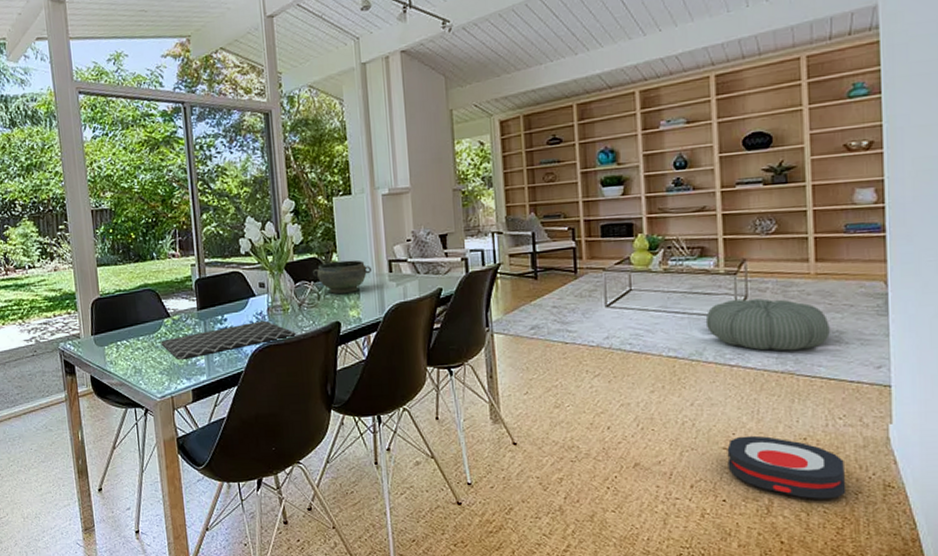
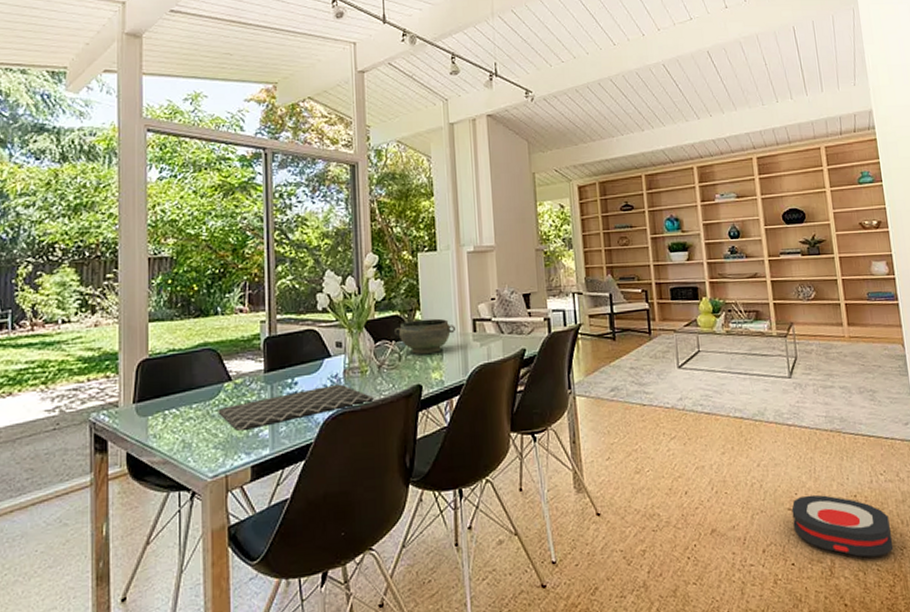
pouf: present [705,298,830,351] -> none [764,360,866,410]

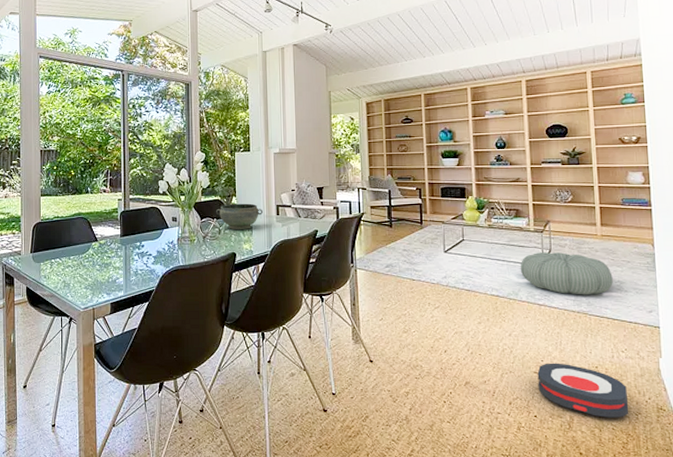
placemat: present [218,384,374,431] -> none [88,248,199,277]
pouf: none [764,360,866,410] -> present [520,252,613,295]

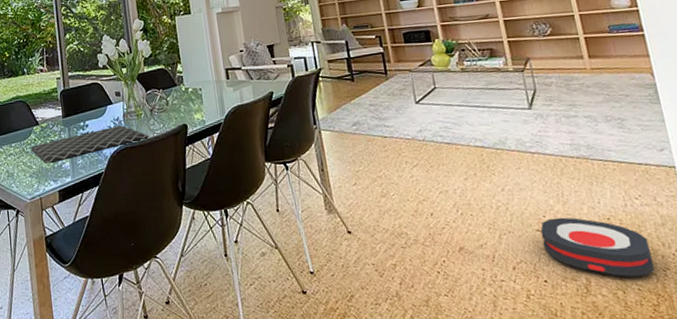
placemat: none [88,248,199,277] -> present [30,125,149,163]
bowl: present [216,203,263,231] -> none [161,69,211,100]
pouf: present [520,252,613,295] -> none [503,92,613,138]

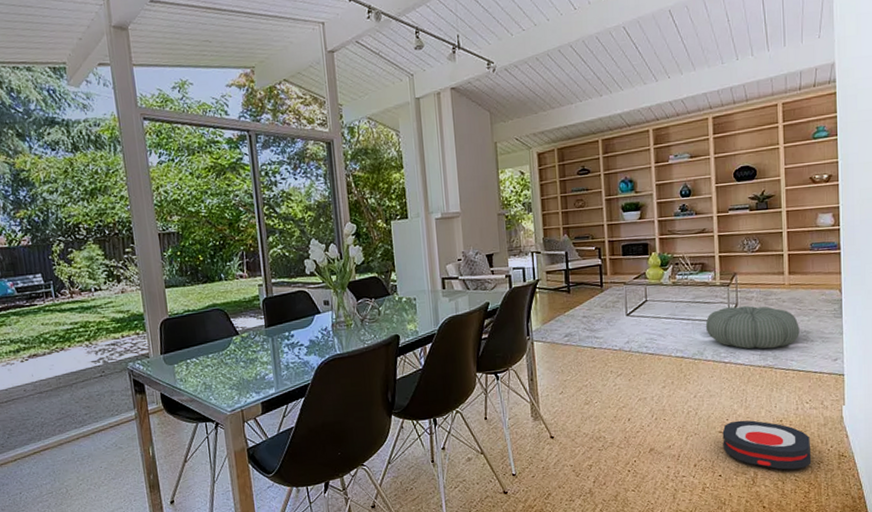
placemat: present [30,125,149,163] -> none [230,335,359,375]
pouf: none [503,92,613,138] -> present [705,306,800,349]

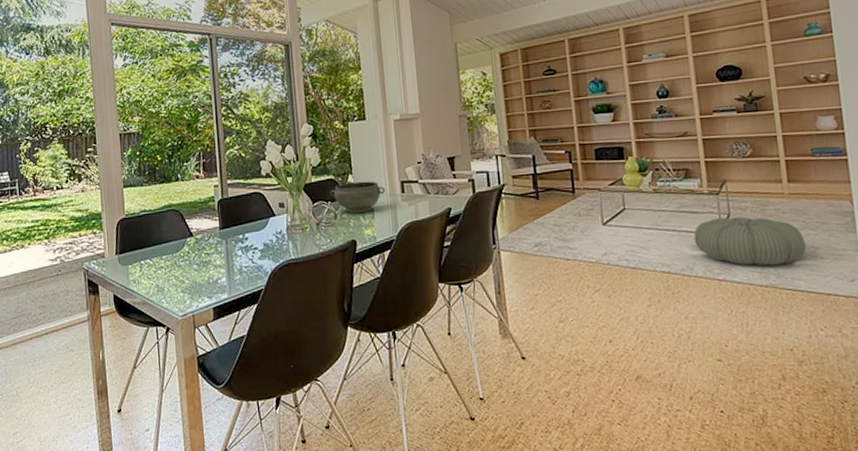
bowl: none [374,278,427,310] -> present [330,181,385,214]
robot vacuum: present [722,420,812,470] -> none [721,347,834,409]

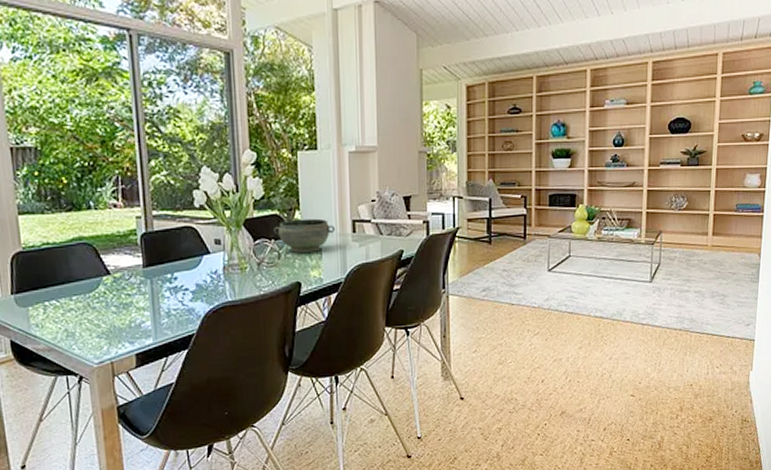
pouf: present [693,216,806,266] -> none [626,266,718,312]

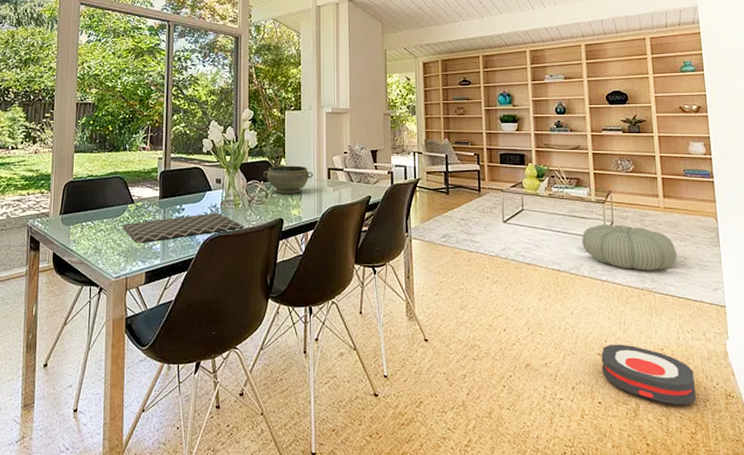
placemat: none [98,280,254,322] -> present [122,212,244,243]
pouf: none [626,266,718,312] -> present [581,225,677,271]
robot vacuum: none [633,383,717,434] -> present [601,344,697,405]

